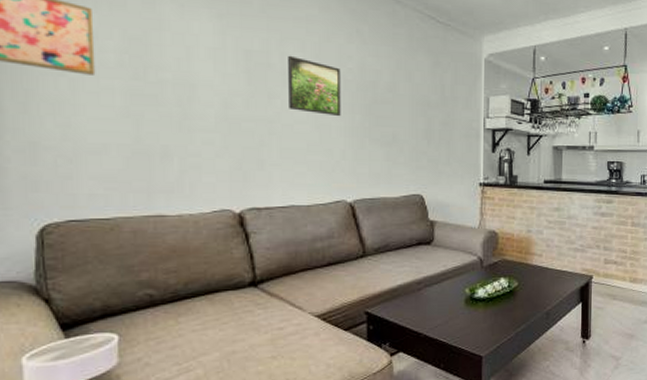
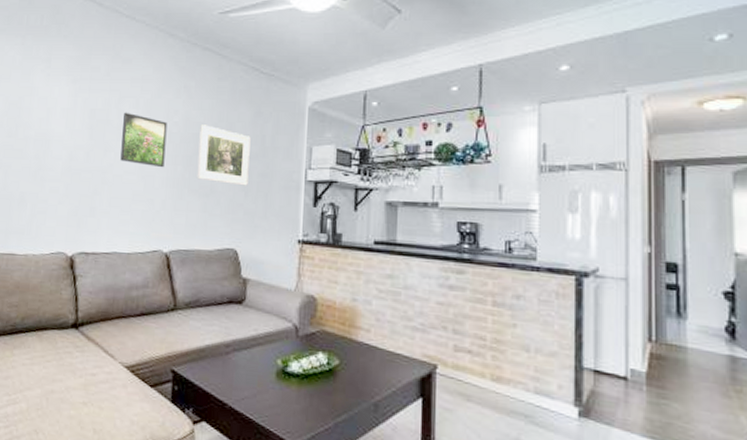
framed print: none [377,72,430,135] -> present [197,125,251,186]

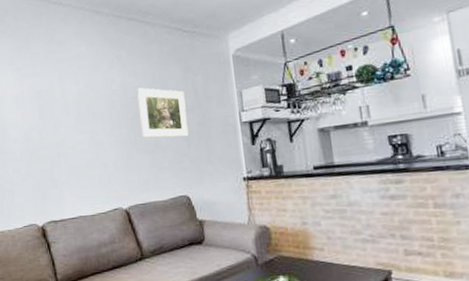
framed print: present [120,112,167,168] -> none [67,88,111,134]

